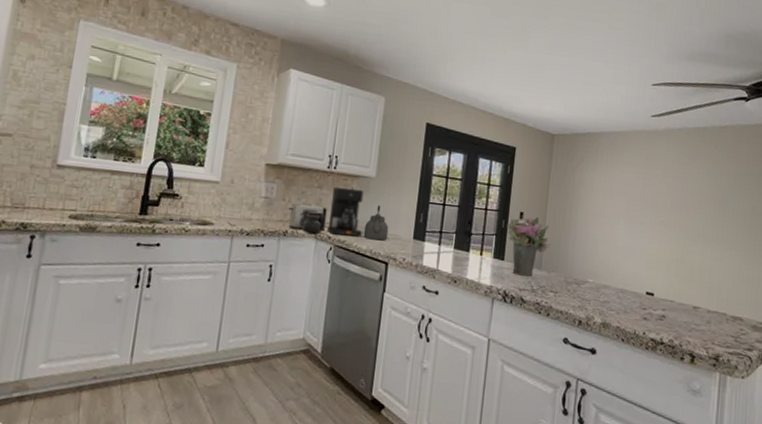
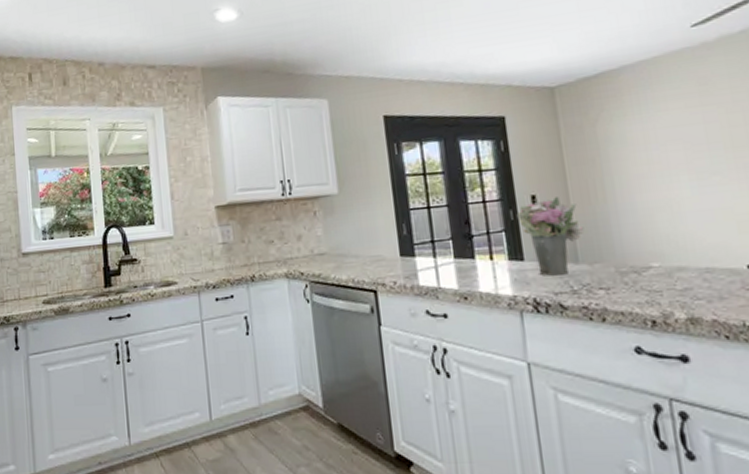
toaster: present [288,203,329,232] -> none [249,239,296,273]
jar: present [302,211,326,234] -> none [266,247,294,273]
coffee maker: present [327,186,364,237] -> none [294,211,338,271]
kettle: present [363,204,389,241] -> none [339,224,370,267]

